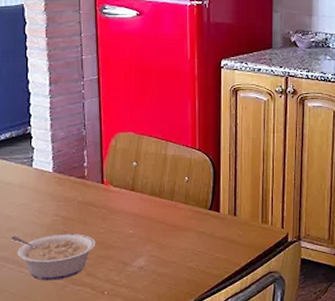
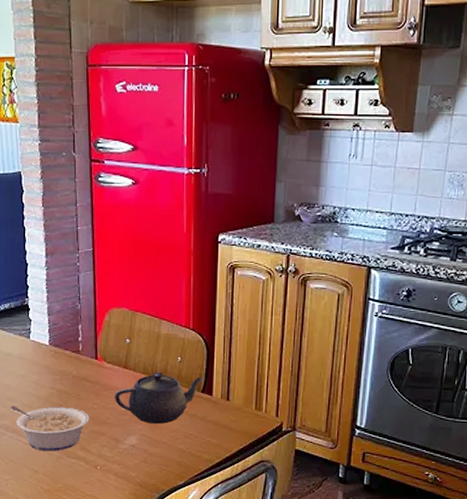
teapot: none [121,192,212,245] -> present [114,372,205,425]

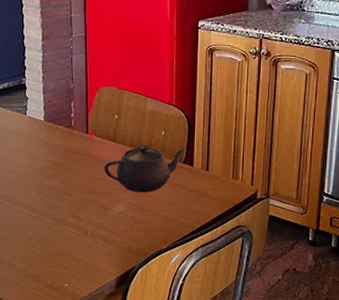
legume: present [10,406,89,452] -> none [7,177,80,219]

